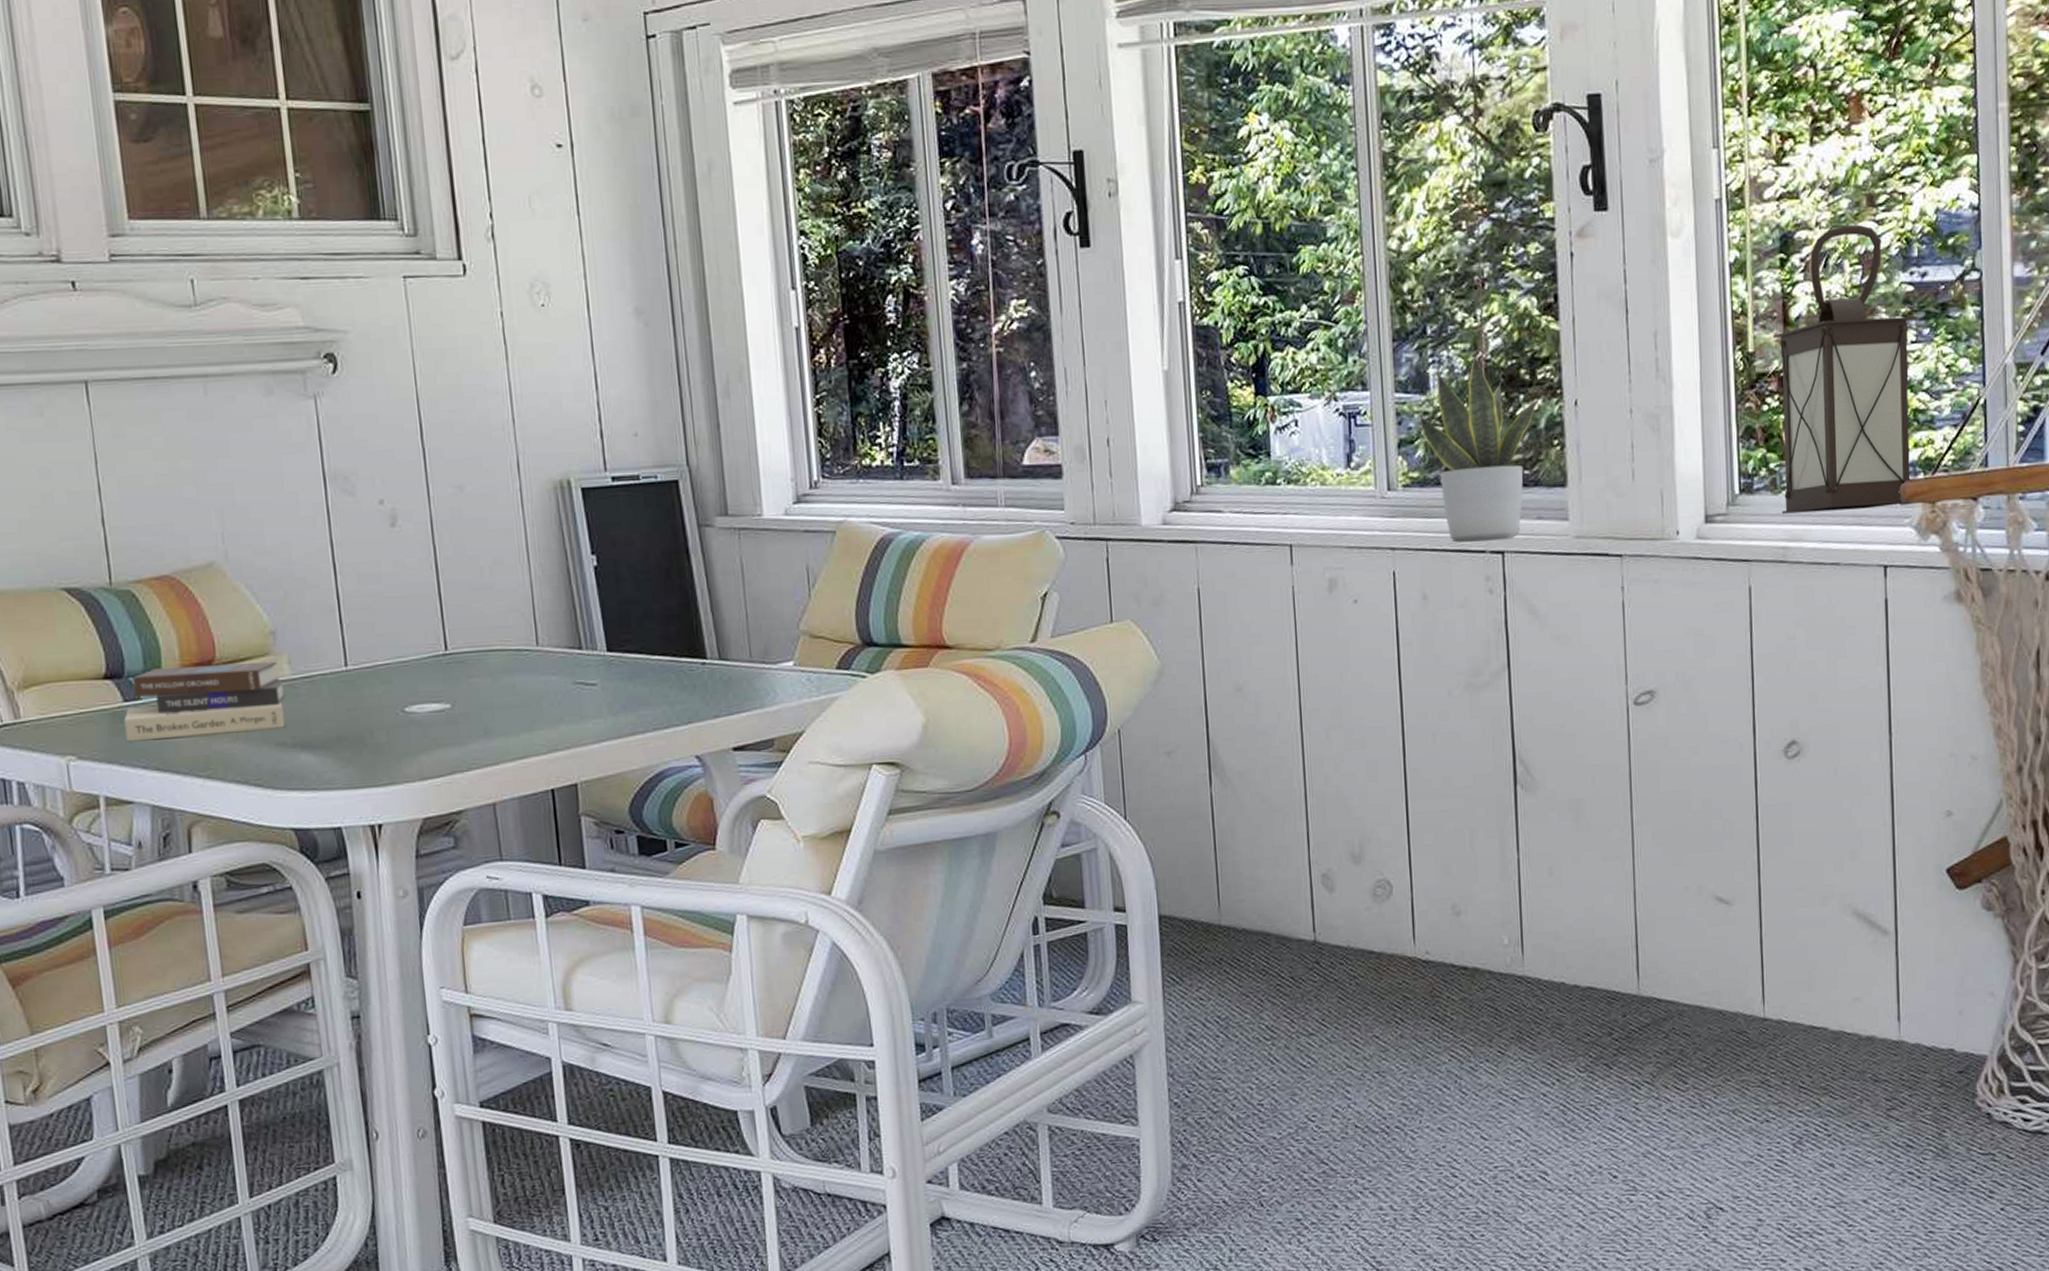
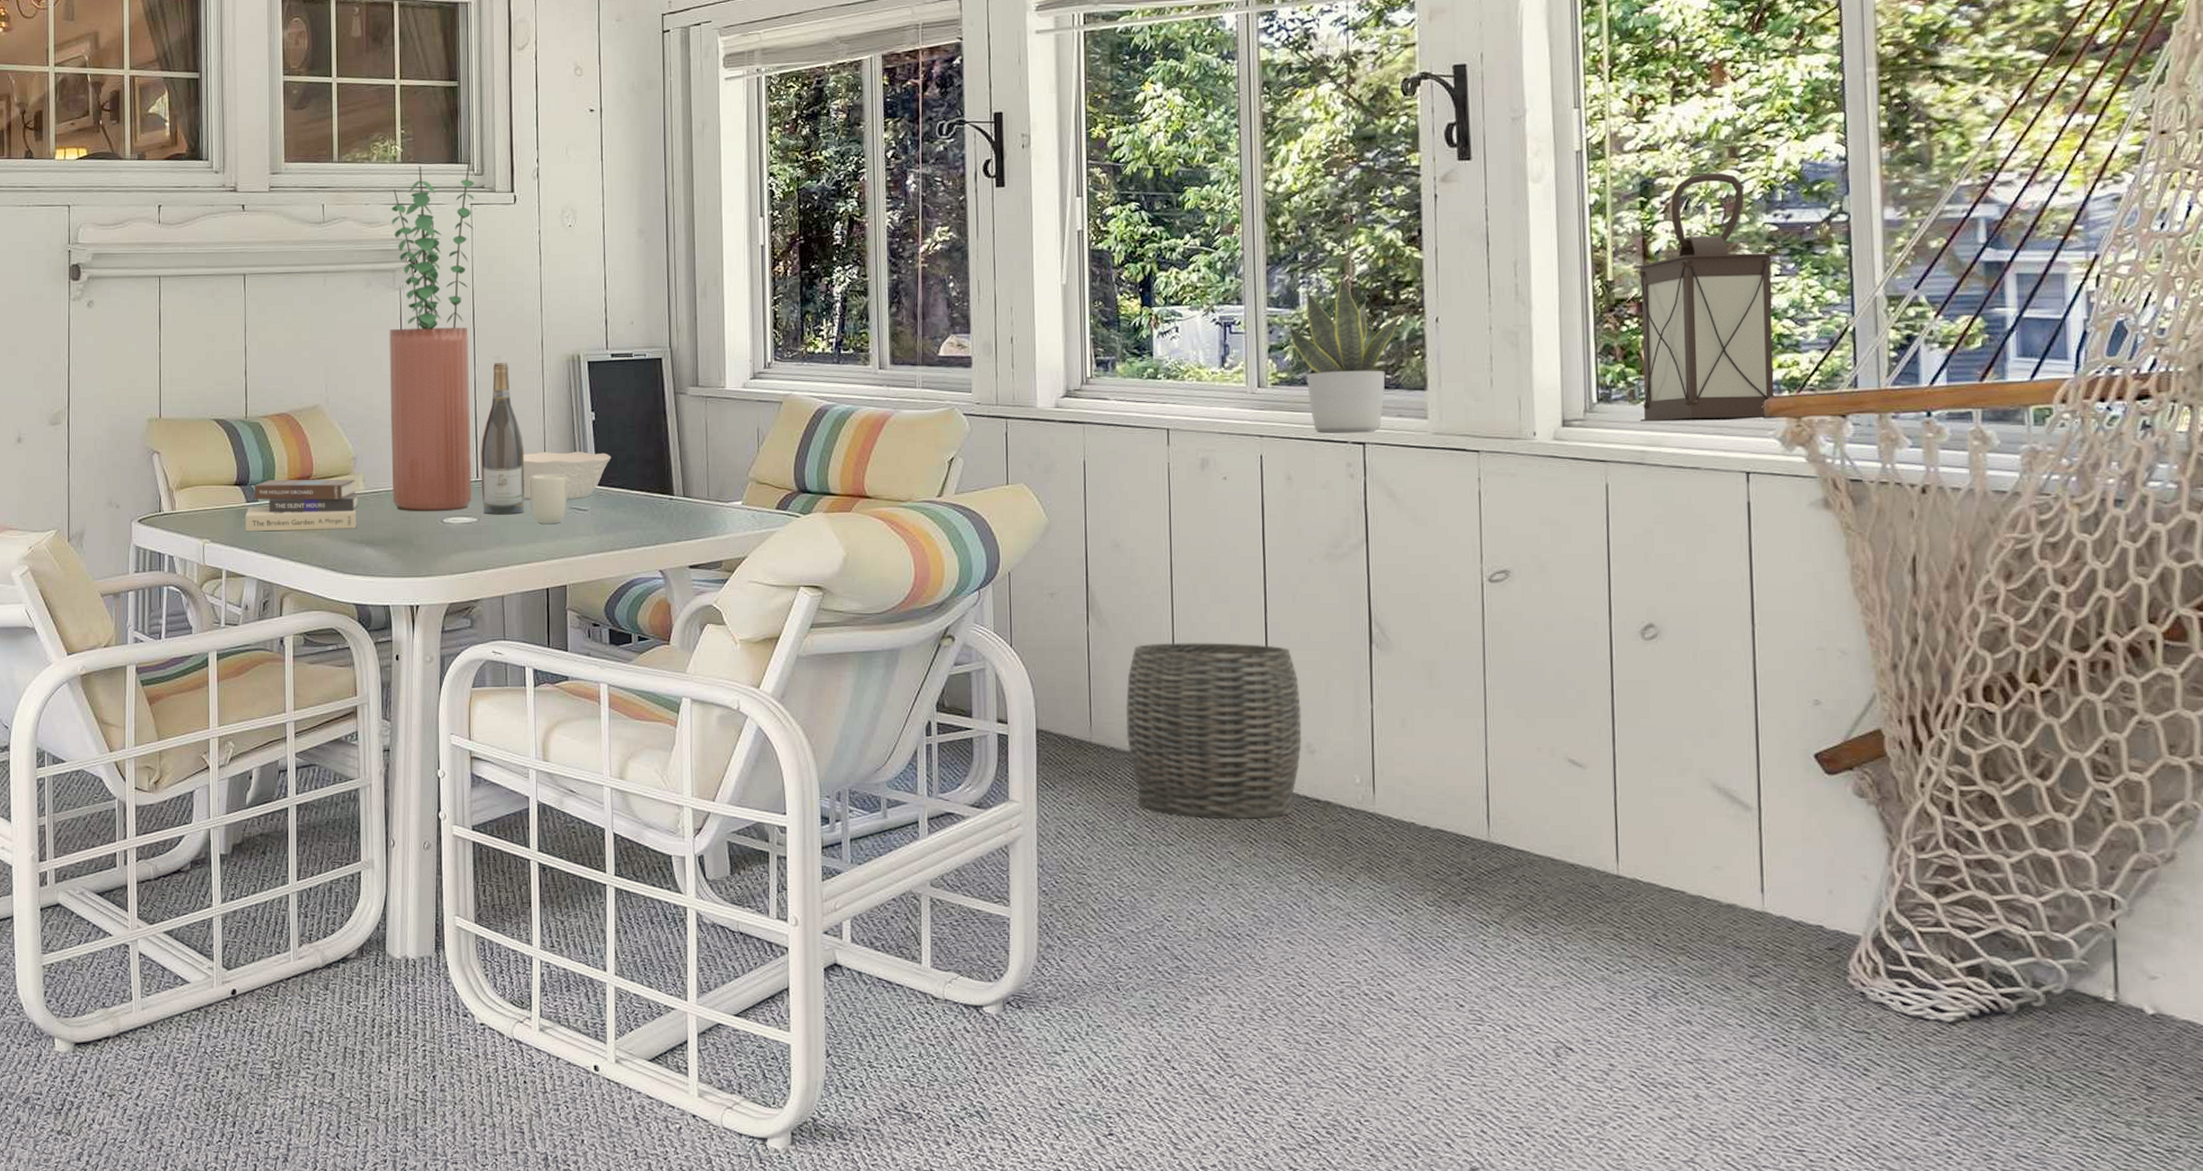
vase: none [291,216,441,701] -> present [389,161,475,512]
wine bottle: none [447,492,514,699] -> present [481,362,525,515]
bowl: none [506,607,623,676] -> present [523,451,611,501]
cup: none [517,640,570,707] -> present [530,475,568,525]
woven basket: none [1256,795,1447,1000] -> present [1125,643,1302,819]

